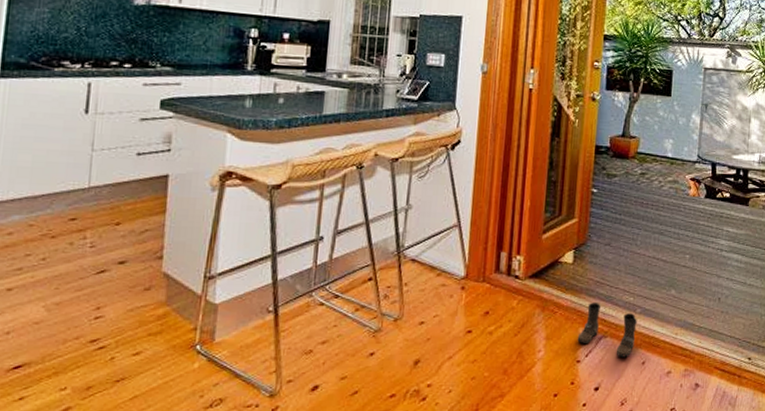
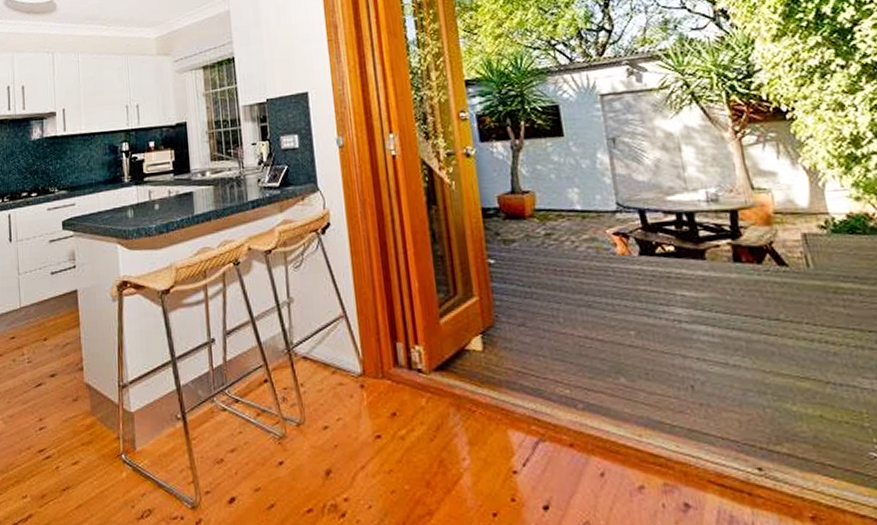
boots: present [577,303,637,357] -> none [507,398,585,467]

